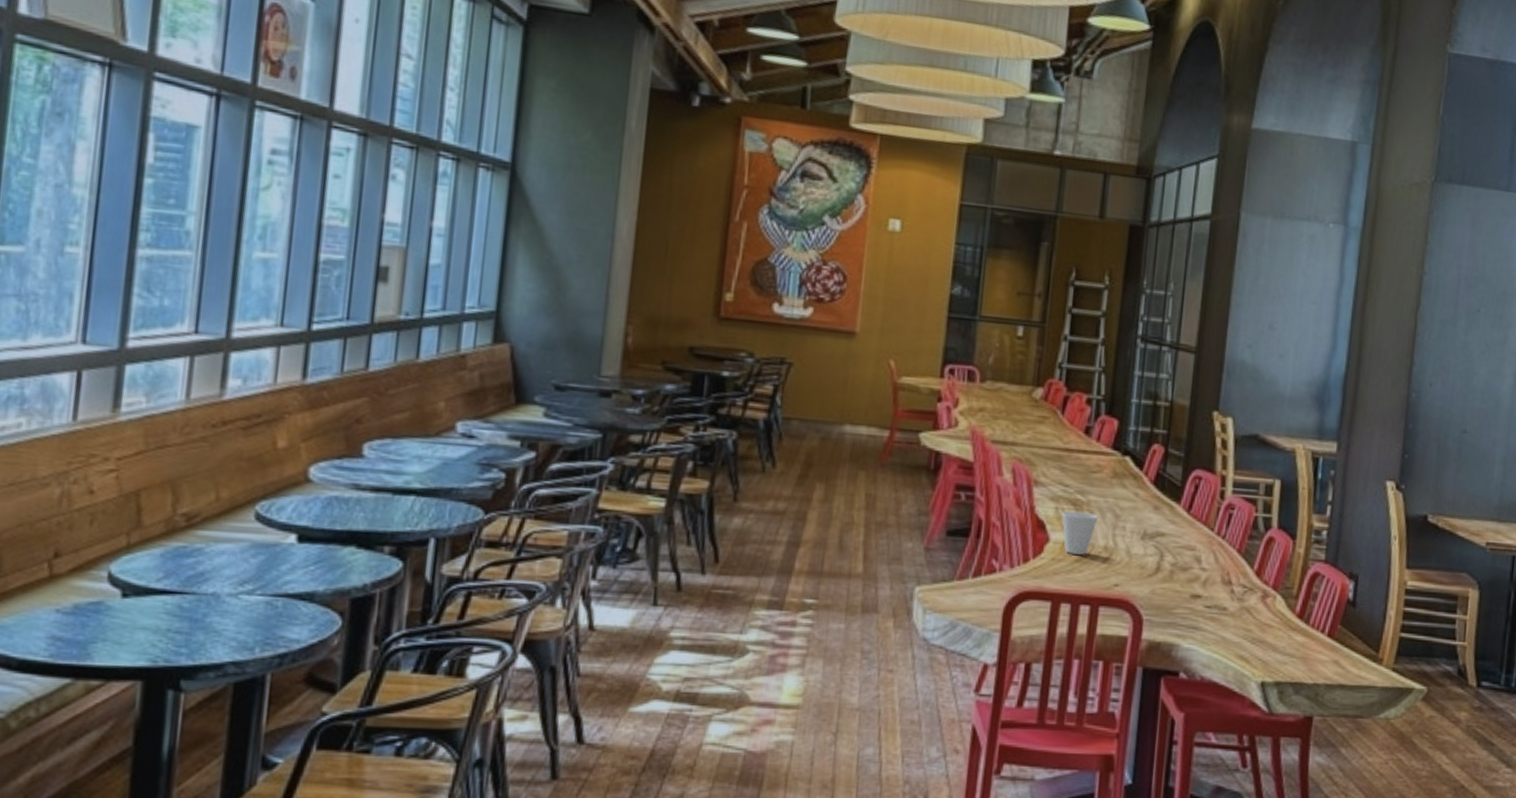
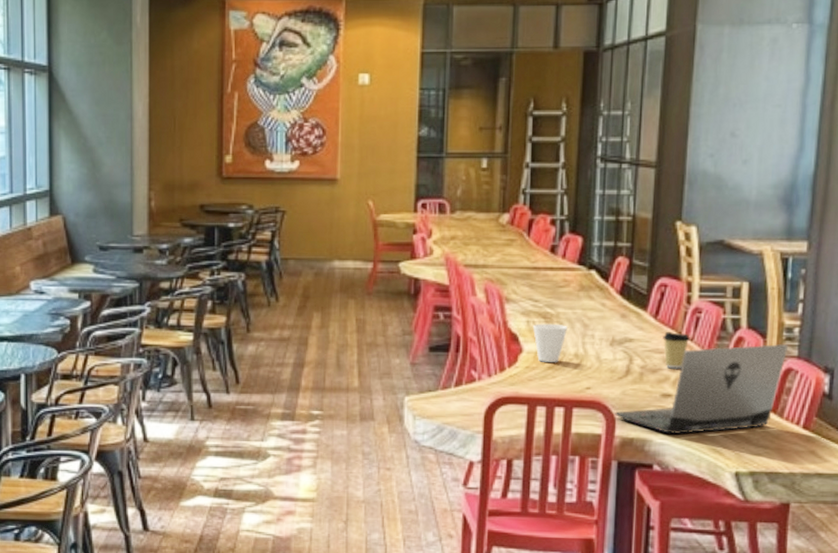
laptop computer: none [1142,546,1317,639] -> present [615,343,789,434]
coffee cup: none [1195,528,1222,568] -> present [663,332,690,369]

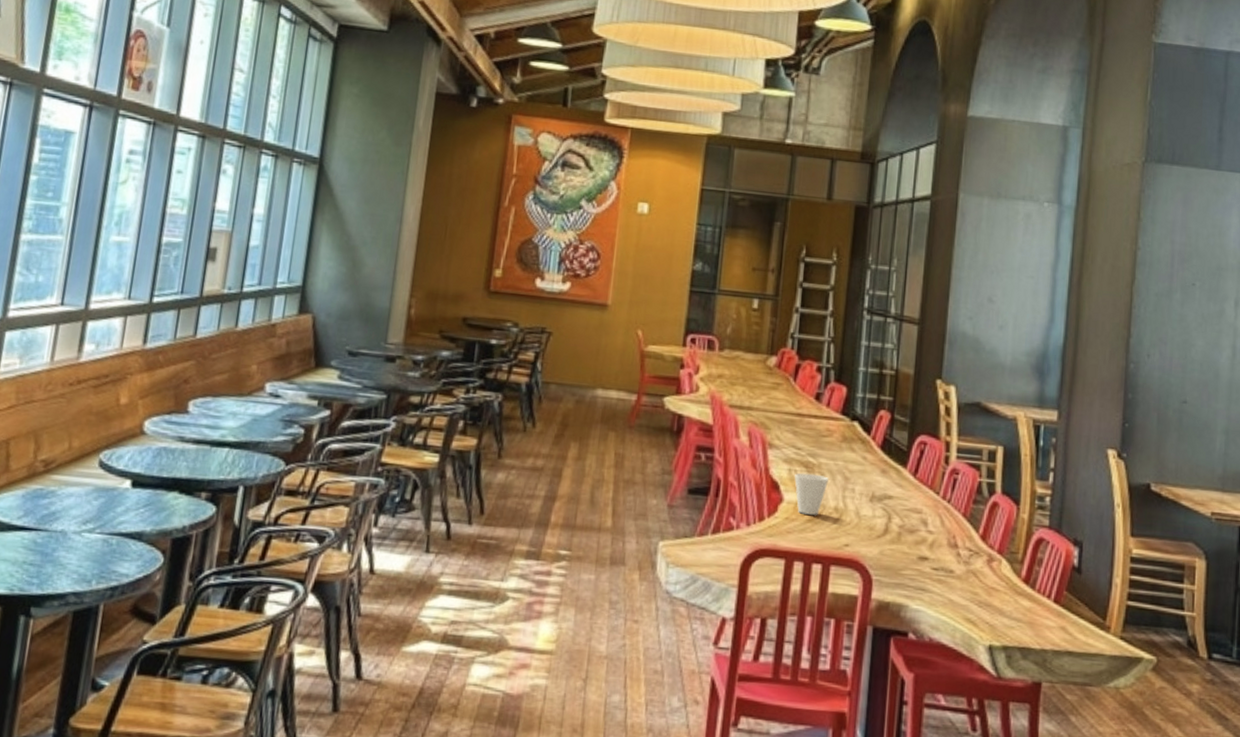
laptop computer: present [615,343,789,434] -> none [872,511,1040,601]
coffee cup: present [663,332,690,369] -> none [921,491,947,531]

